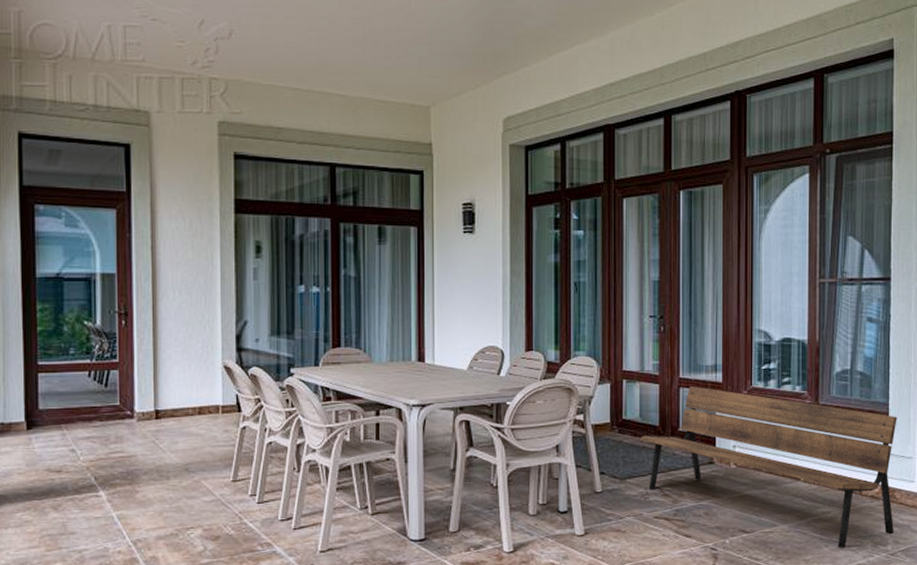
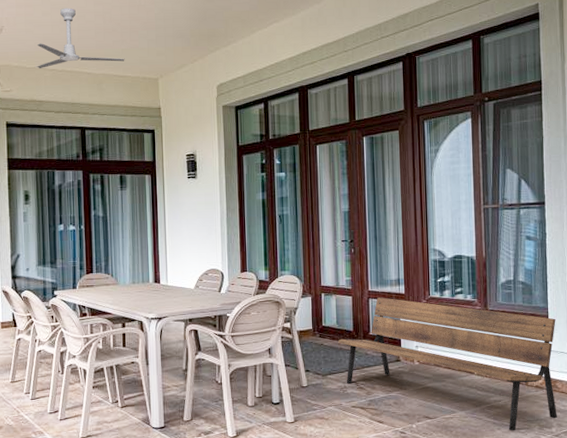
ceiling fan: none [273,11,389,87] -> present [35,8,125,69]

